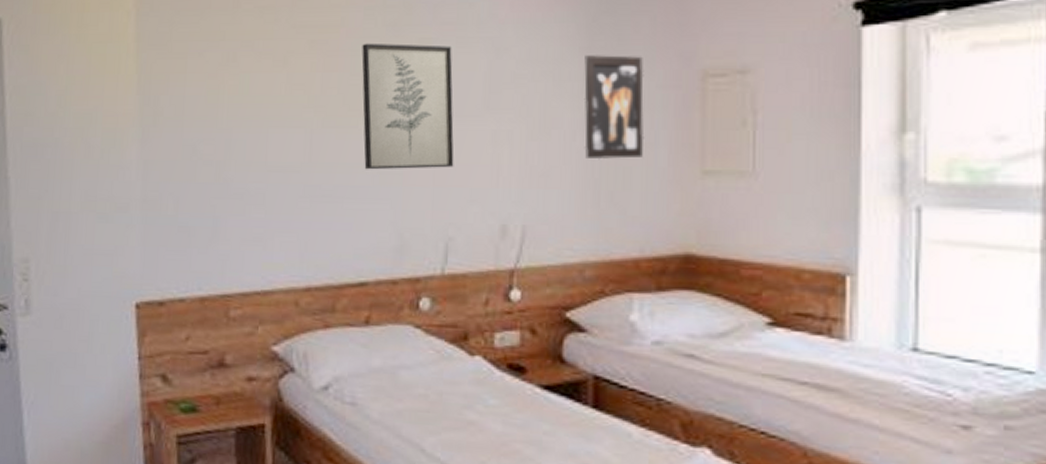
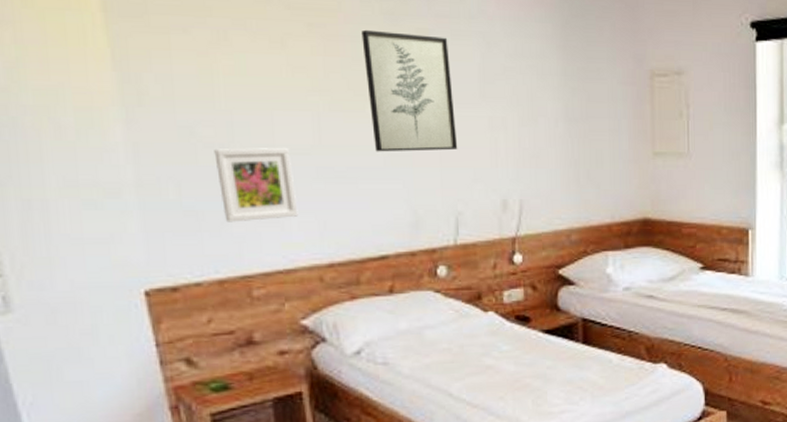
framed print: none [211,165,282,240] -> present [214,148,298,222]
wall art: present [584,55,645,160] -> none [561,53,611,144]

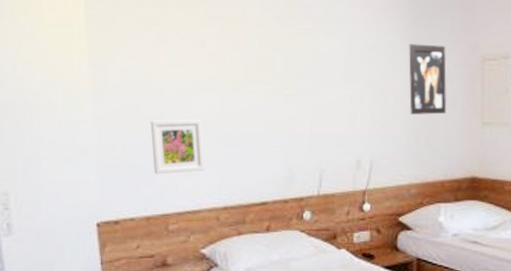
wall art: present [361,29,458,152] -> none [258,31,325,123]
wall art: none [561,53,611,144] -> present [409,44,447,115]

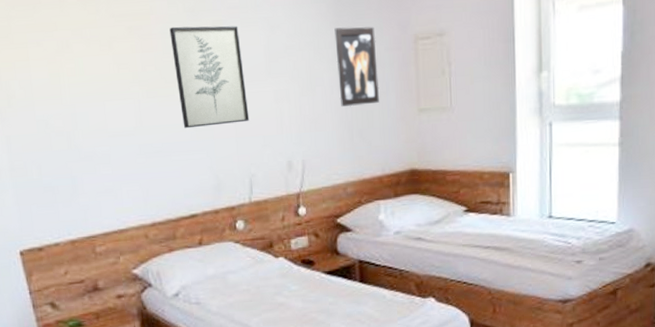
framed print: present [150,120,205,174] -> none [63,131,127,194]
wall art: none [258,31,325,123] -> present [169,26,250,129]

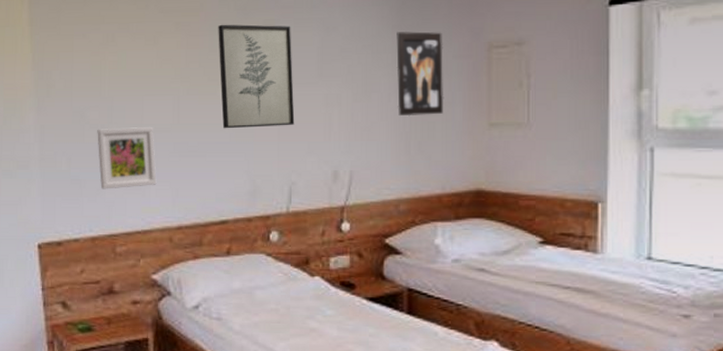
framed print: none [63,131,127,194] -> present [97,127,157,189]

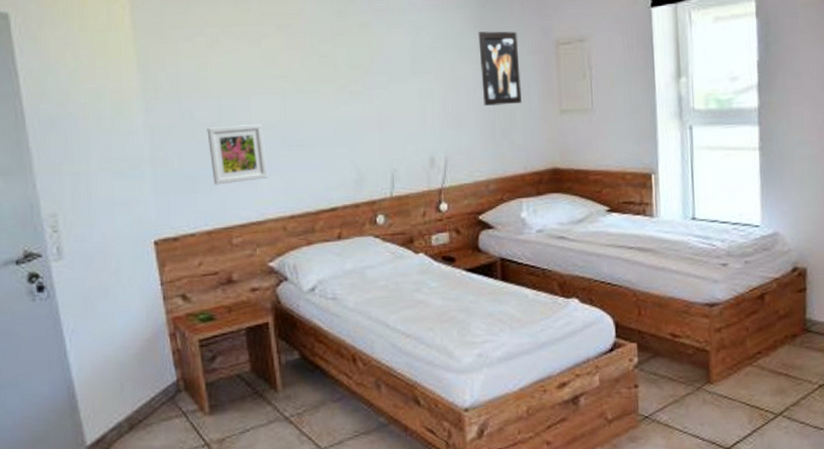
wall art: present [218,24,295,129] -> none [317,26,393,123]

